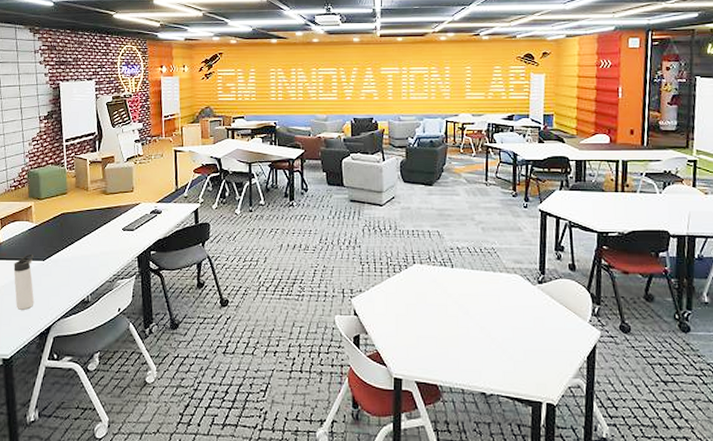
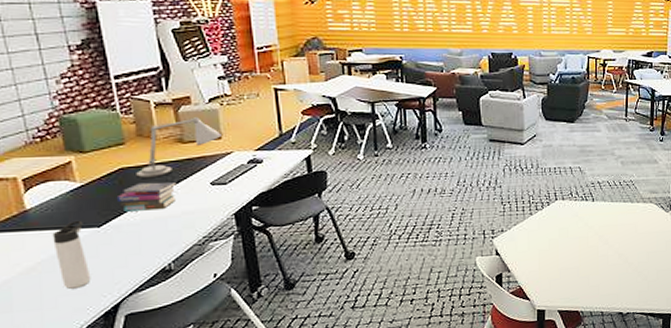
books: none [57,226,99,249] -> present [116,182,176,212]
desk lamp: none [72,172,133,222] -> present [136,116,221,178]

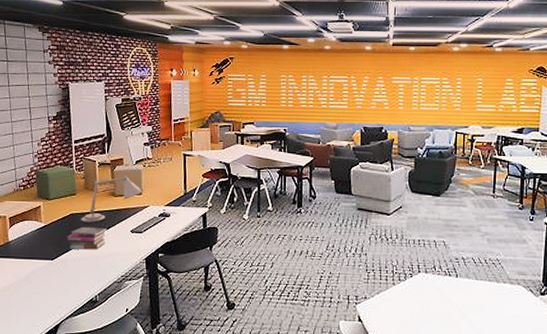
thermos bottle: present [52,220,91,289] -> none [22,253,43,308]

